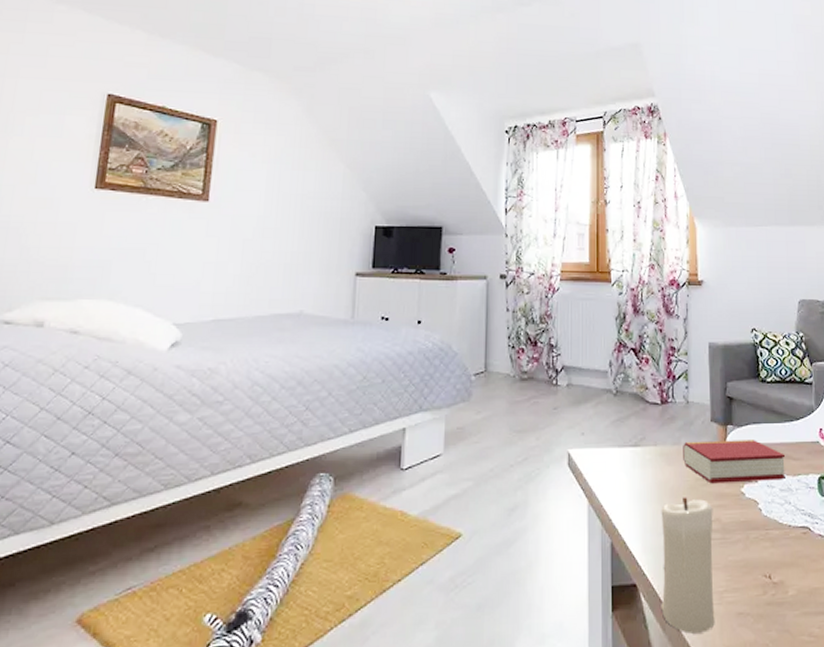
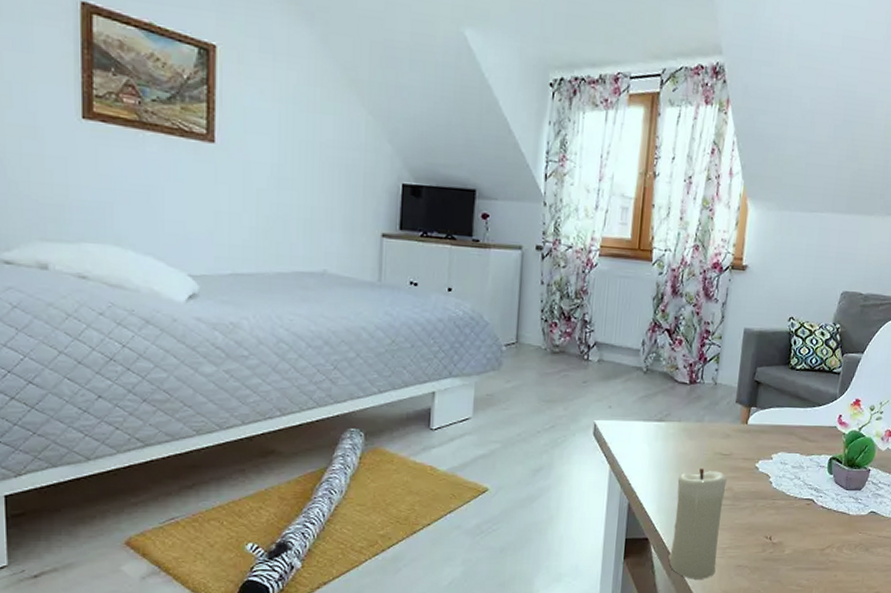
book: present [683,440,786,484] -> none [704,420,803,459]

